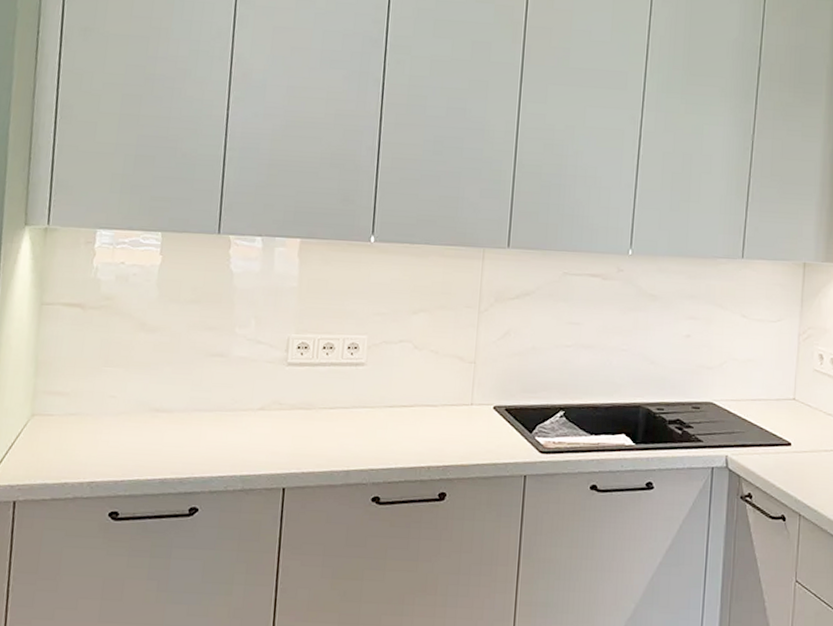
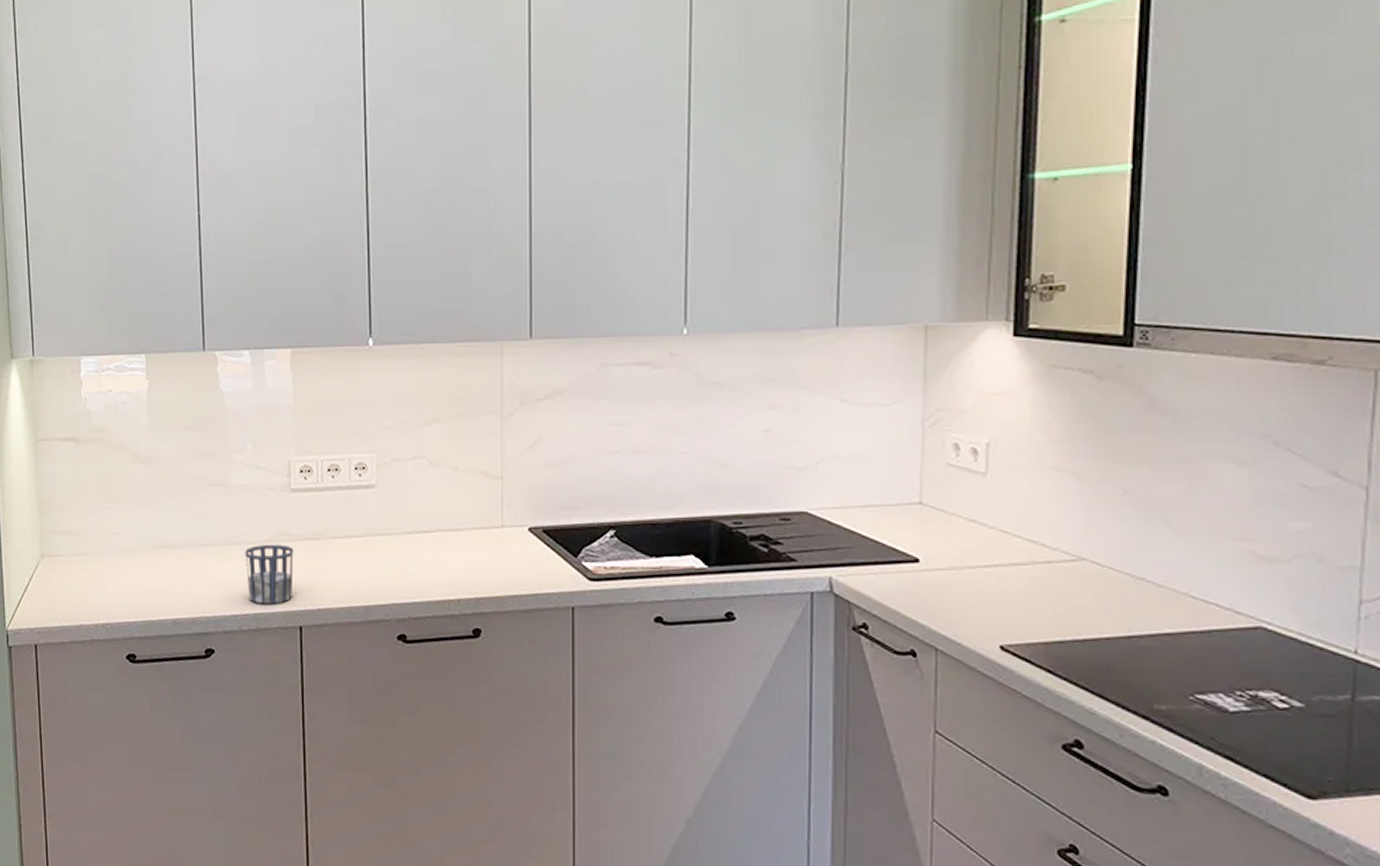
cup: none [237,411,285,467] -> present [245,544,294,604]

